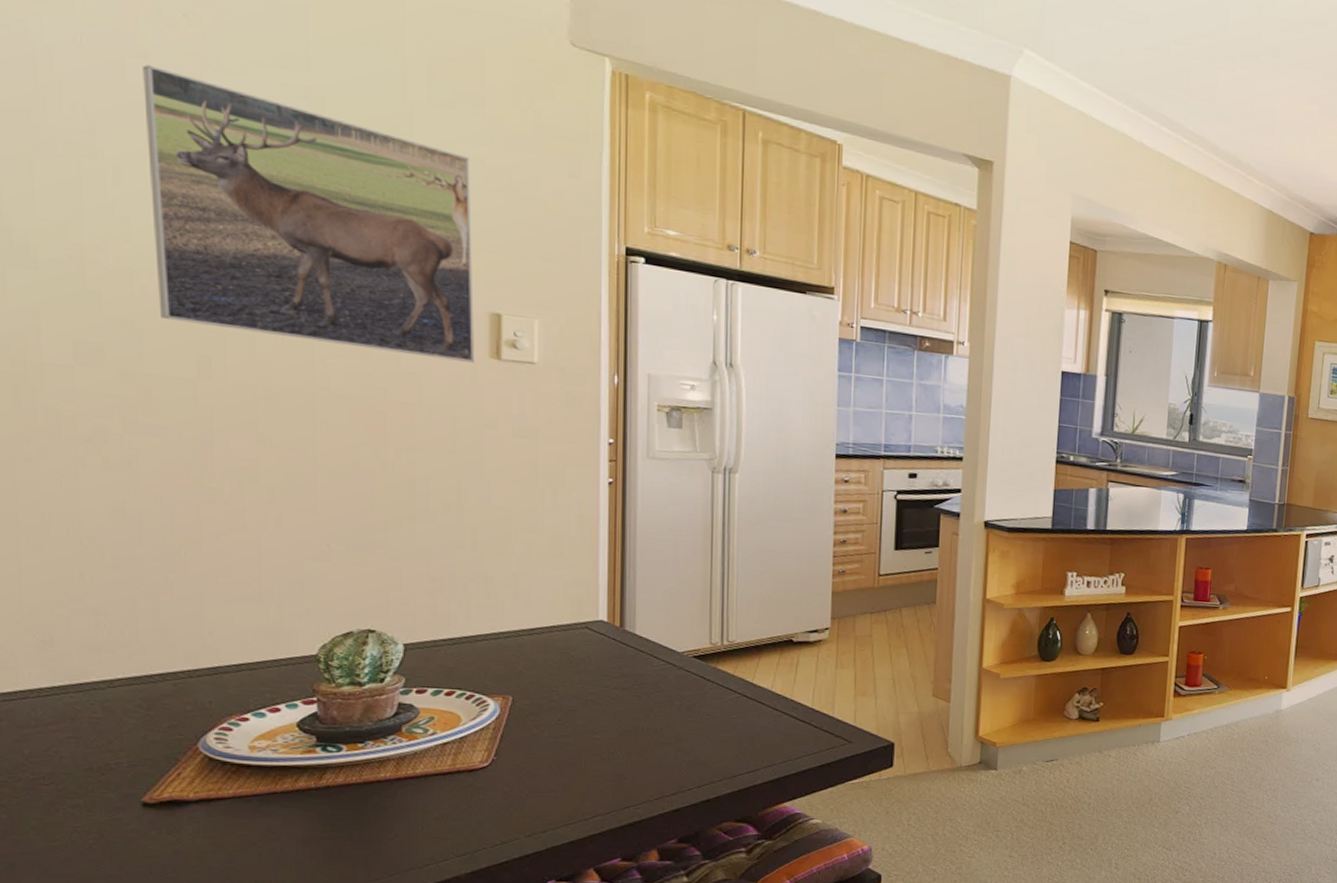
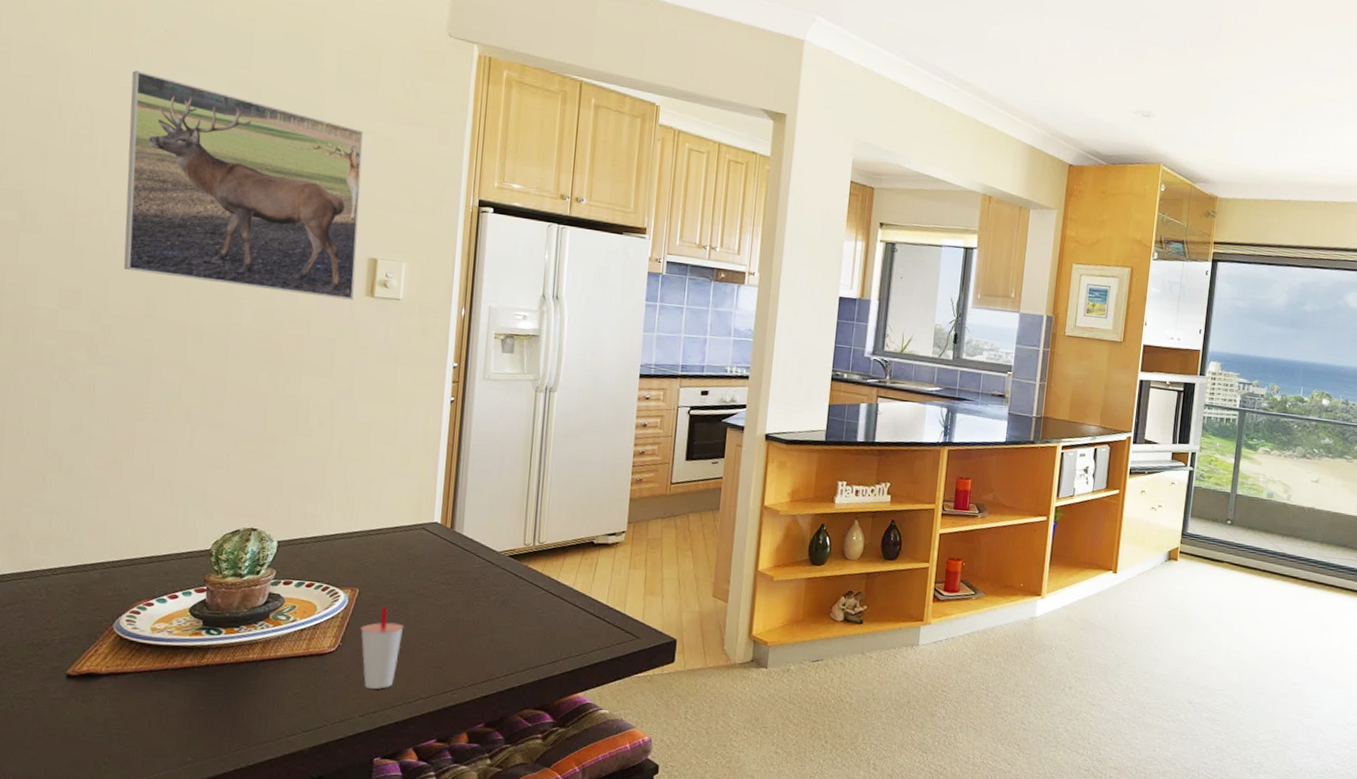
cup: none [518,716,572,806] -> present [360,607,404,689]

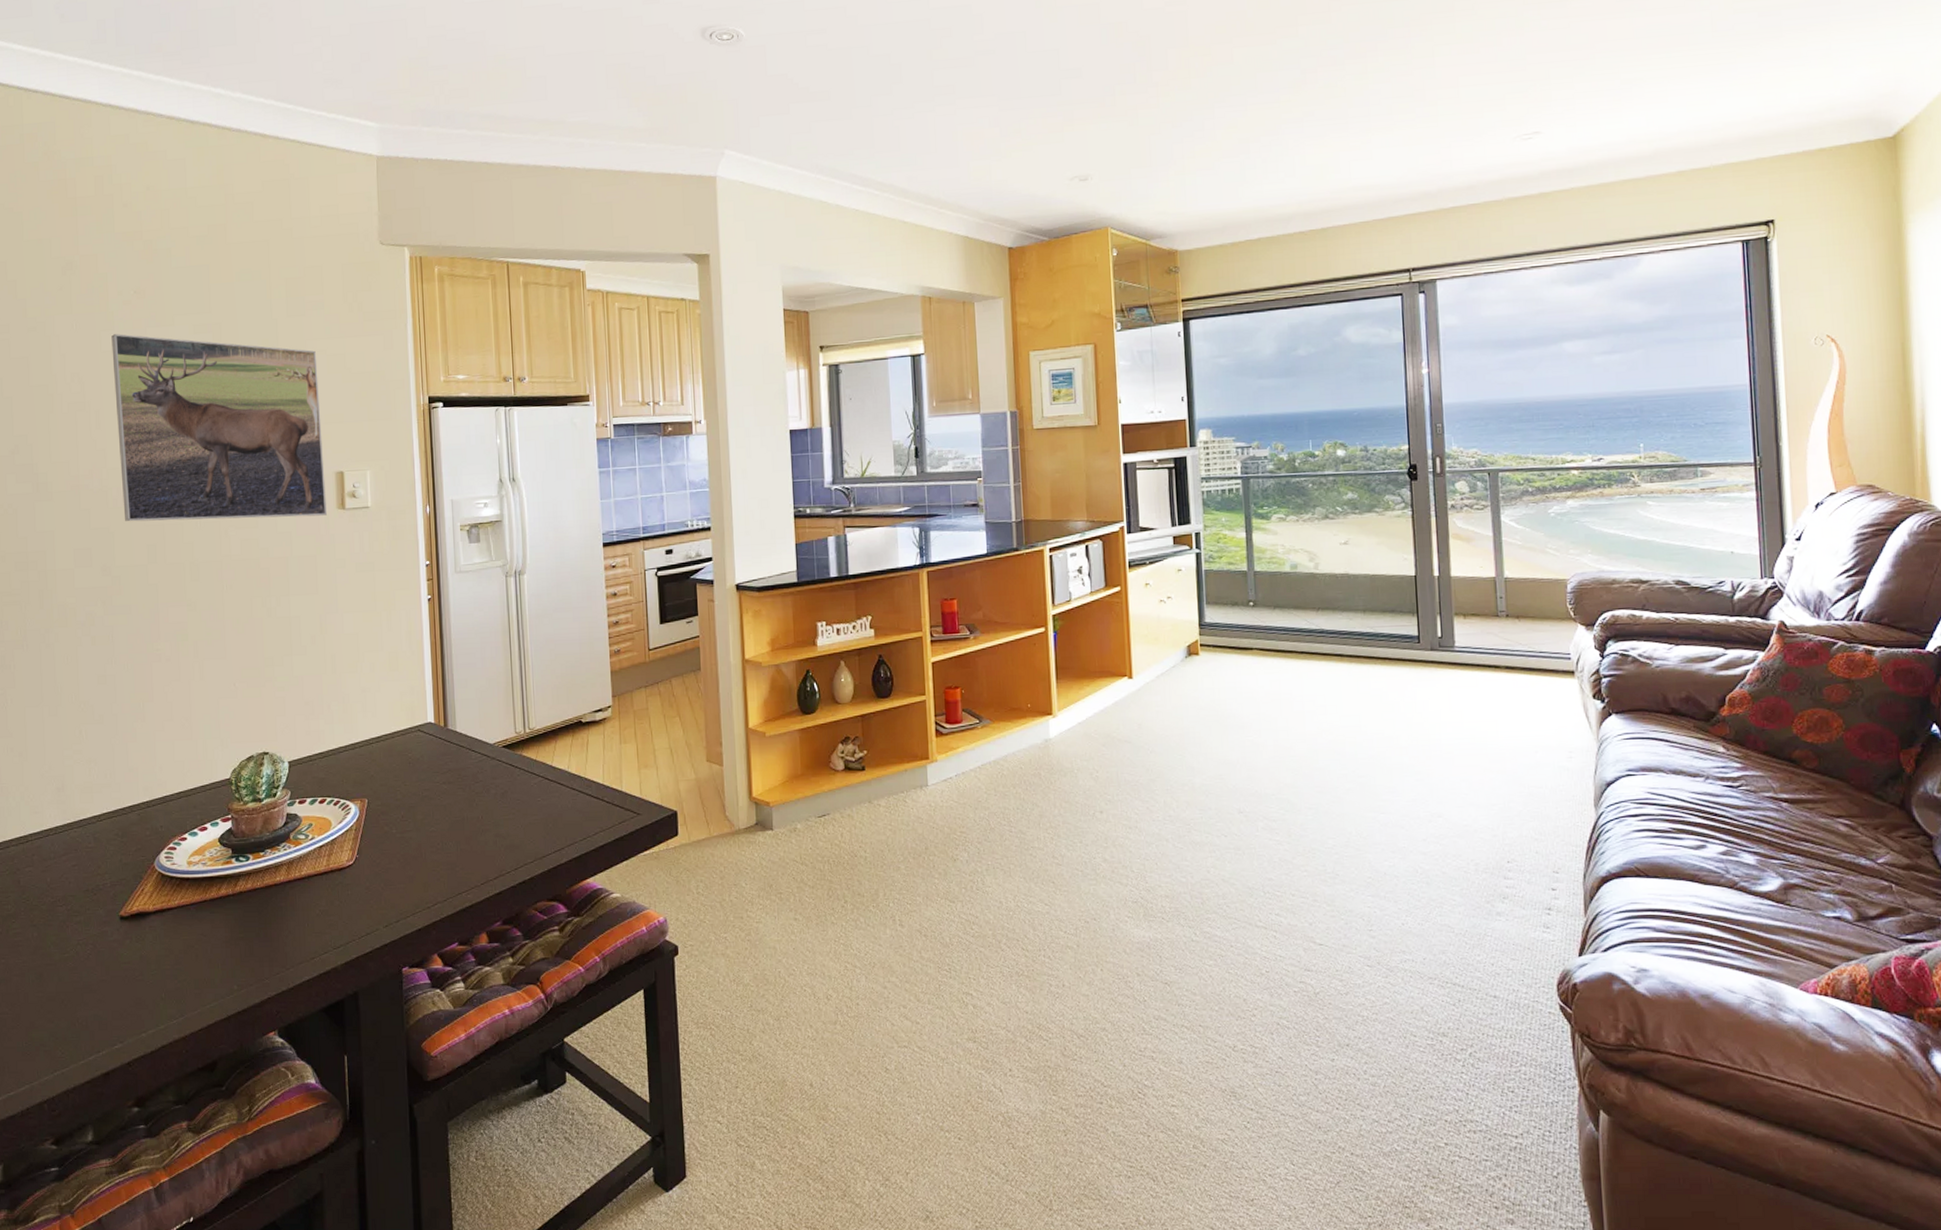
cup: present [360,607,404,689] -> none [374,814,414,898]

